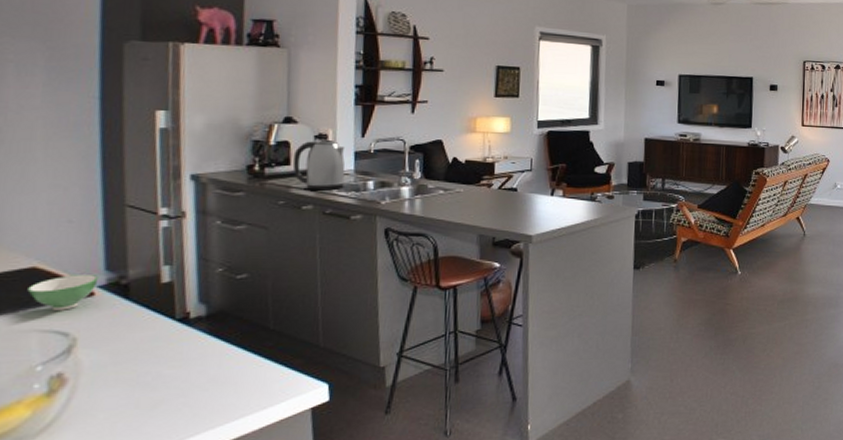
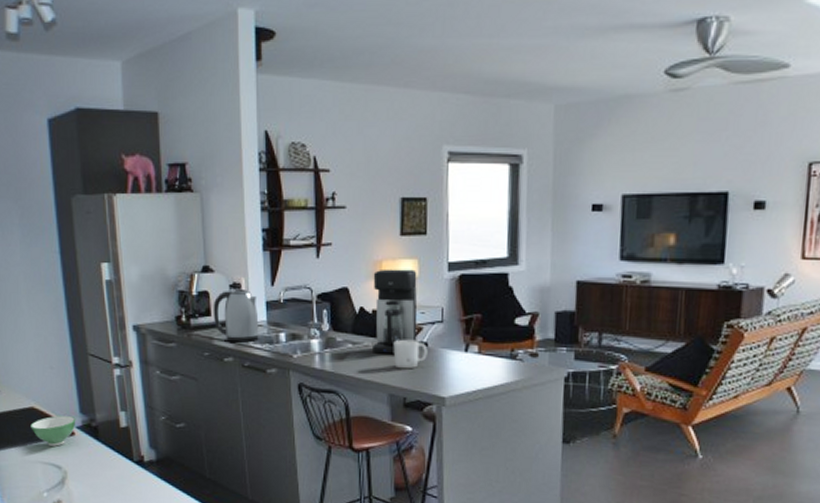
coffee maker: none [464,124,509,199] -> present [373,269,418,354]
mug: none [484,185,517,212] -> present [393,339,428,370]

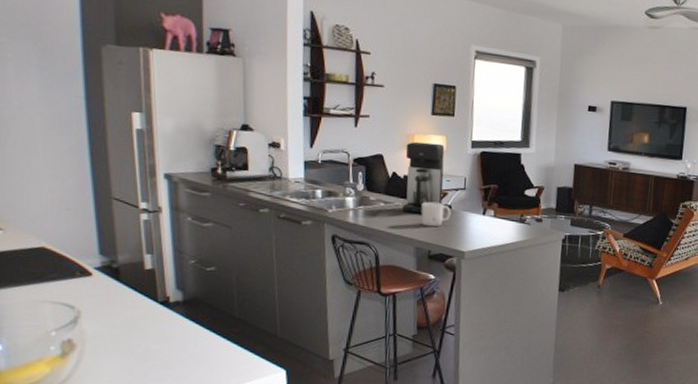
bowl: present [30,415,76,447] -> none [39,256,95,287]
kettle: present [213,288,259,343] -> none [250,147,296,197]

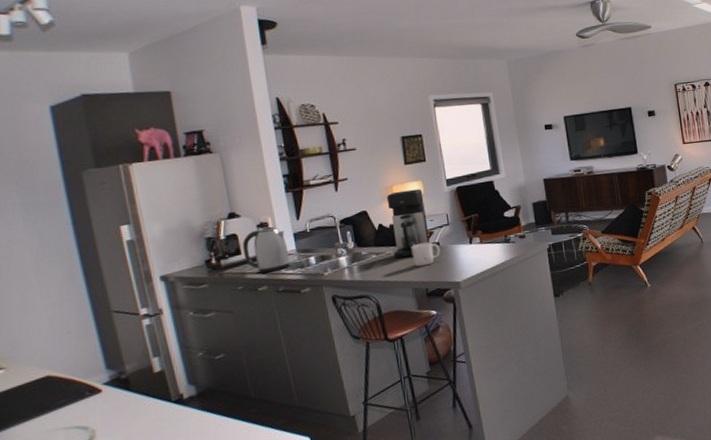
kettle: none [250,147,296,197] -> present [242,226,290,274]

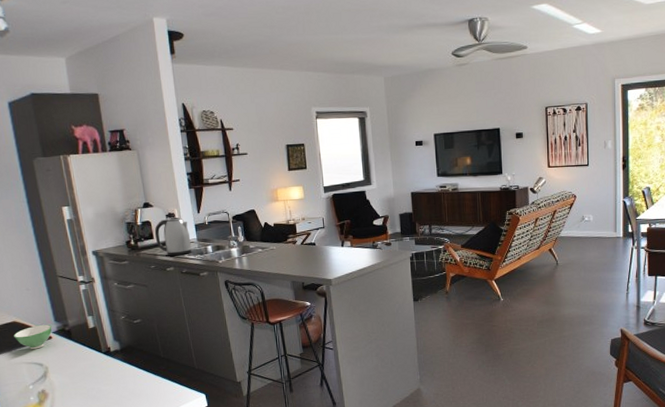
bowl: none [47,374,103,410] -> present [14,324,52,349]
coffee maker: present [386,189,430,259] -> none [272,193,307,254]
mug: present [411,241,441,267] -> none [291,241,316,263]

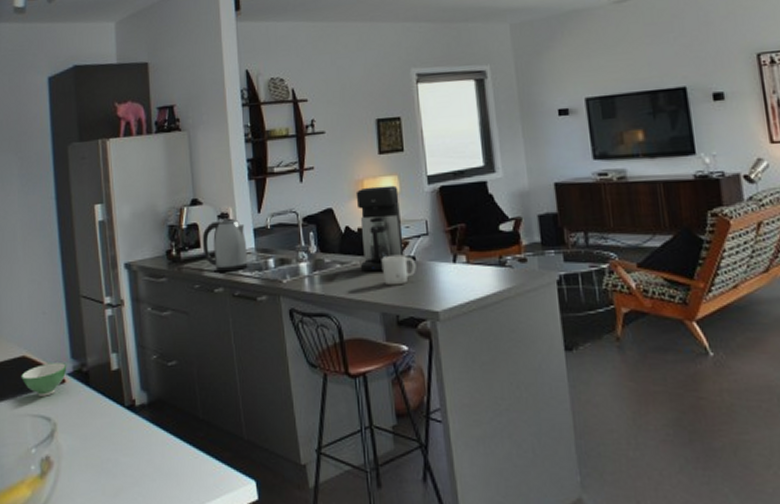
coffee maker: none [272,193,307,254] -> present [355,185,404,272]
mug: none [291,241,316,263] -> present [381,254,416,286]

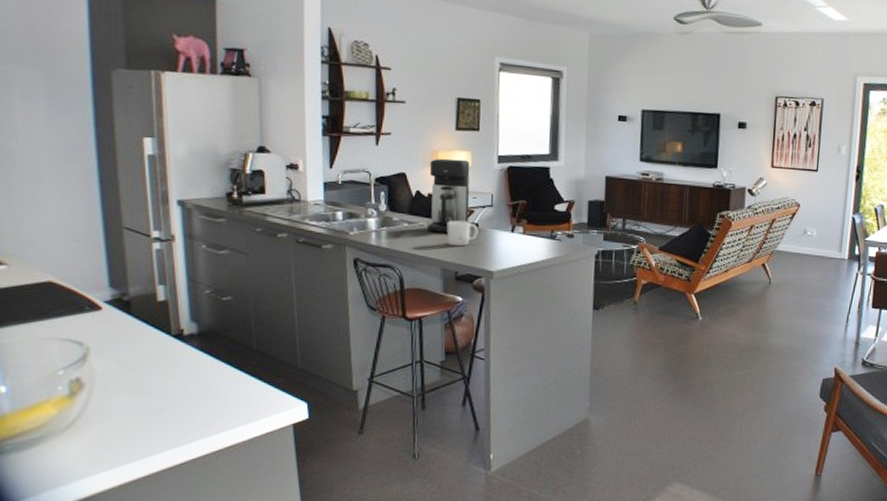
bowl: present [21,361,67,396] -> none [46,289,104,322]
kettle: present [202,218,248,272] -> none [267,169,316,220]

